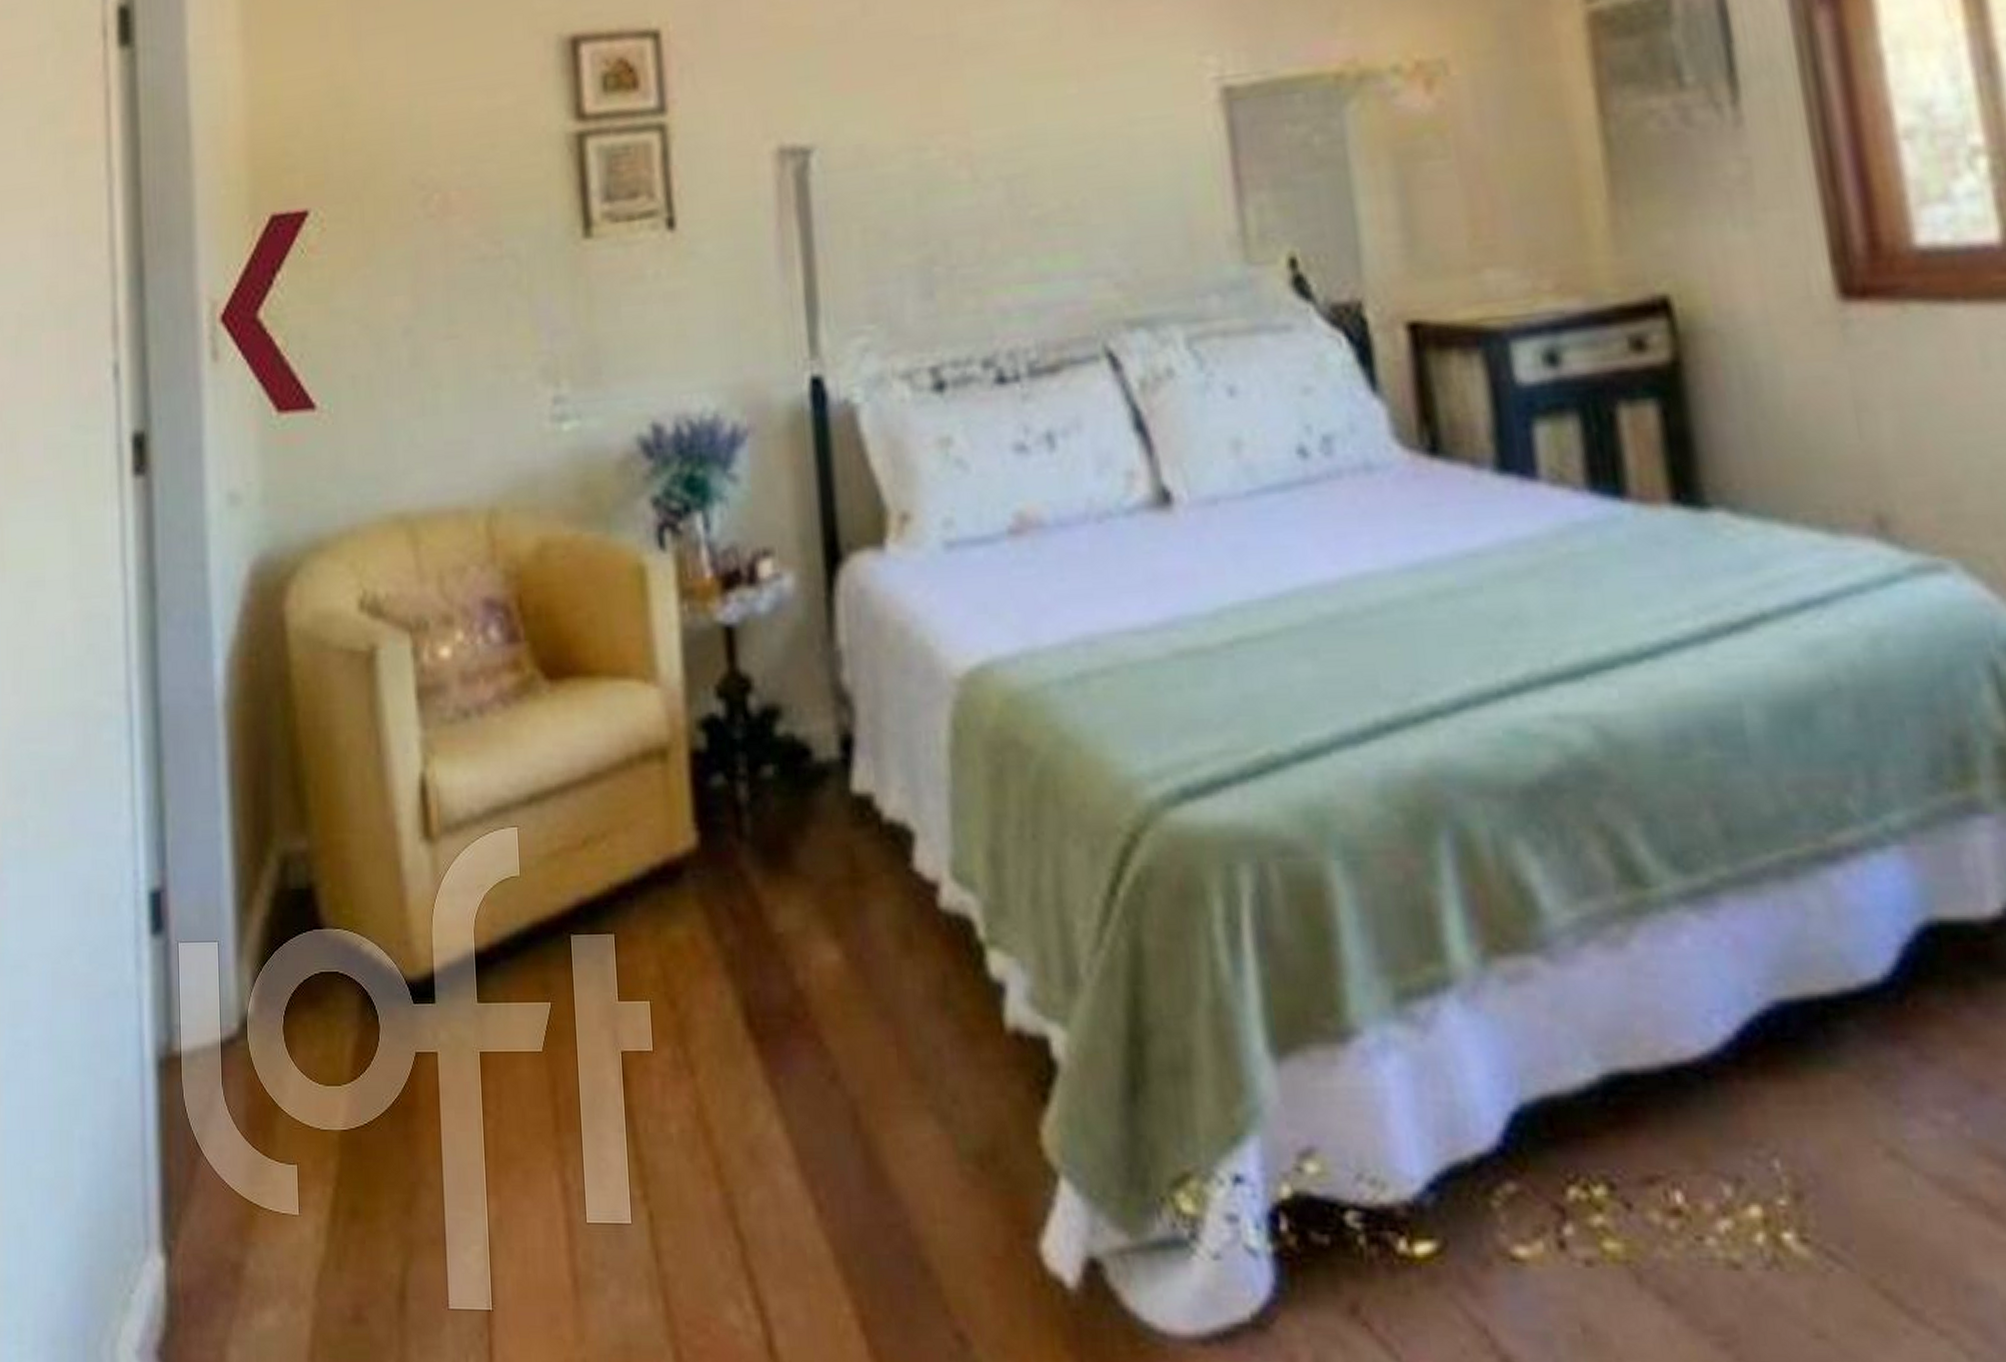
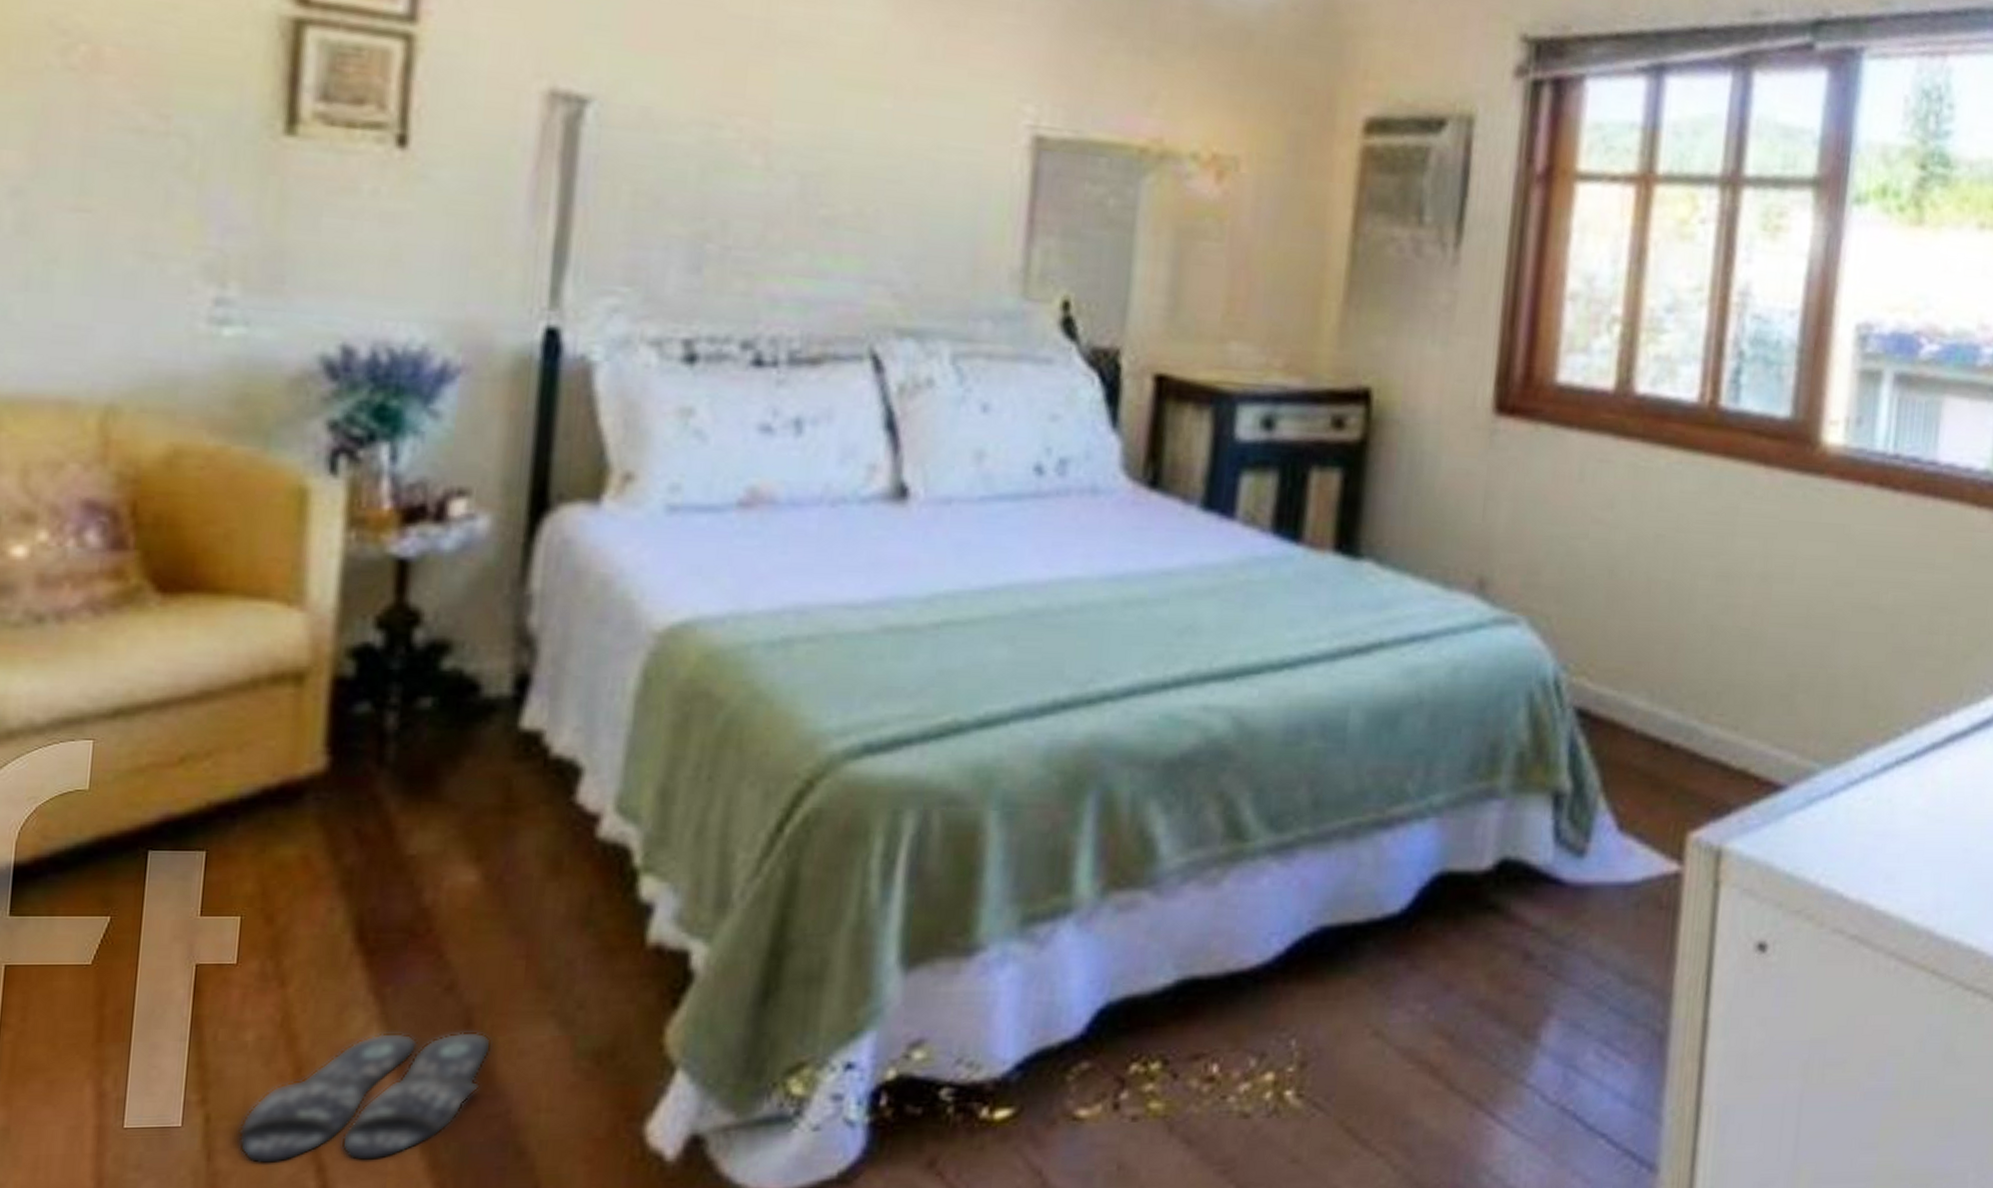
slippers: none [677,1127,881,1271] -> present [238,1031,492,1165]

